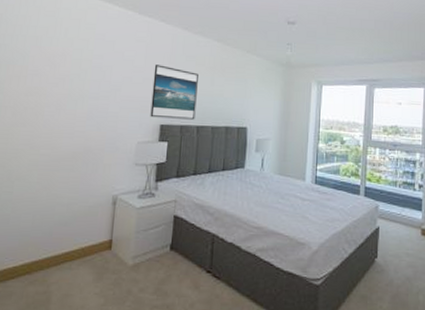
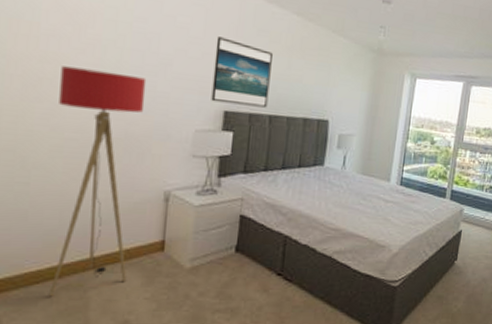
floor lamp: none [21,97,101,291] -> present [50,66,147,297]

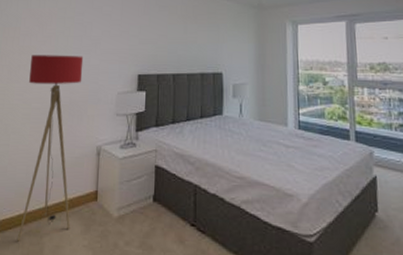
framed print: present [211,36,273,108] -> none [128,17,172,68]

